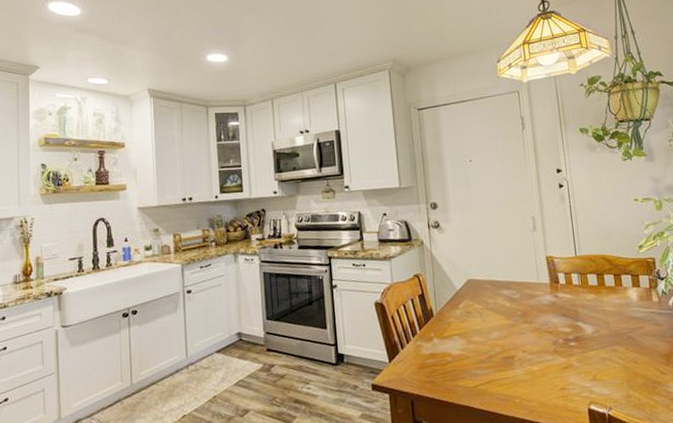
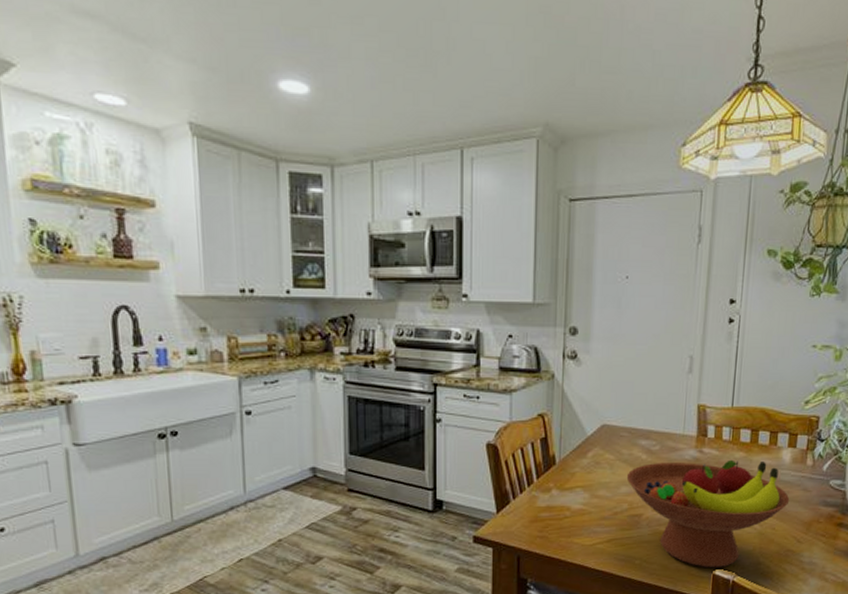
fruit bowl: none [495,301,645,403] -> present [626,459,790,568]

